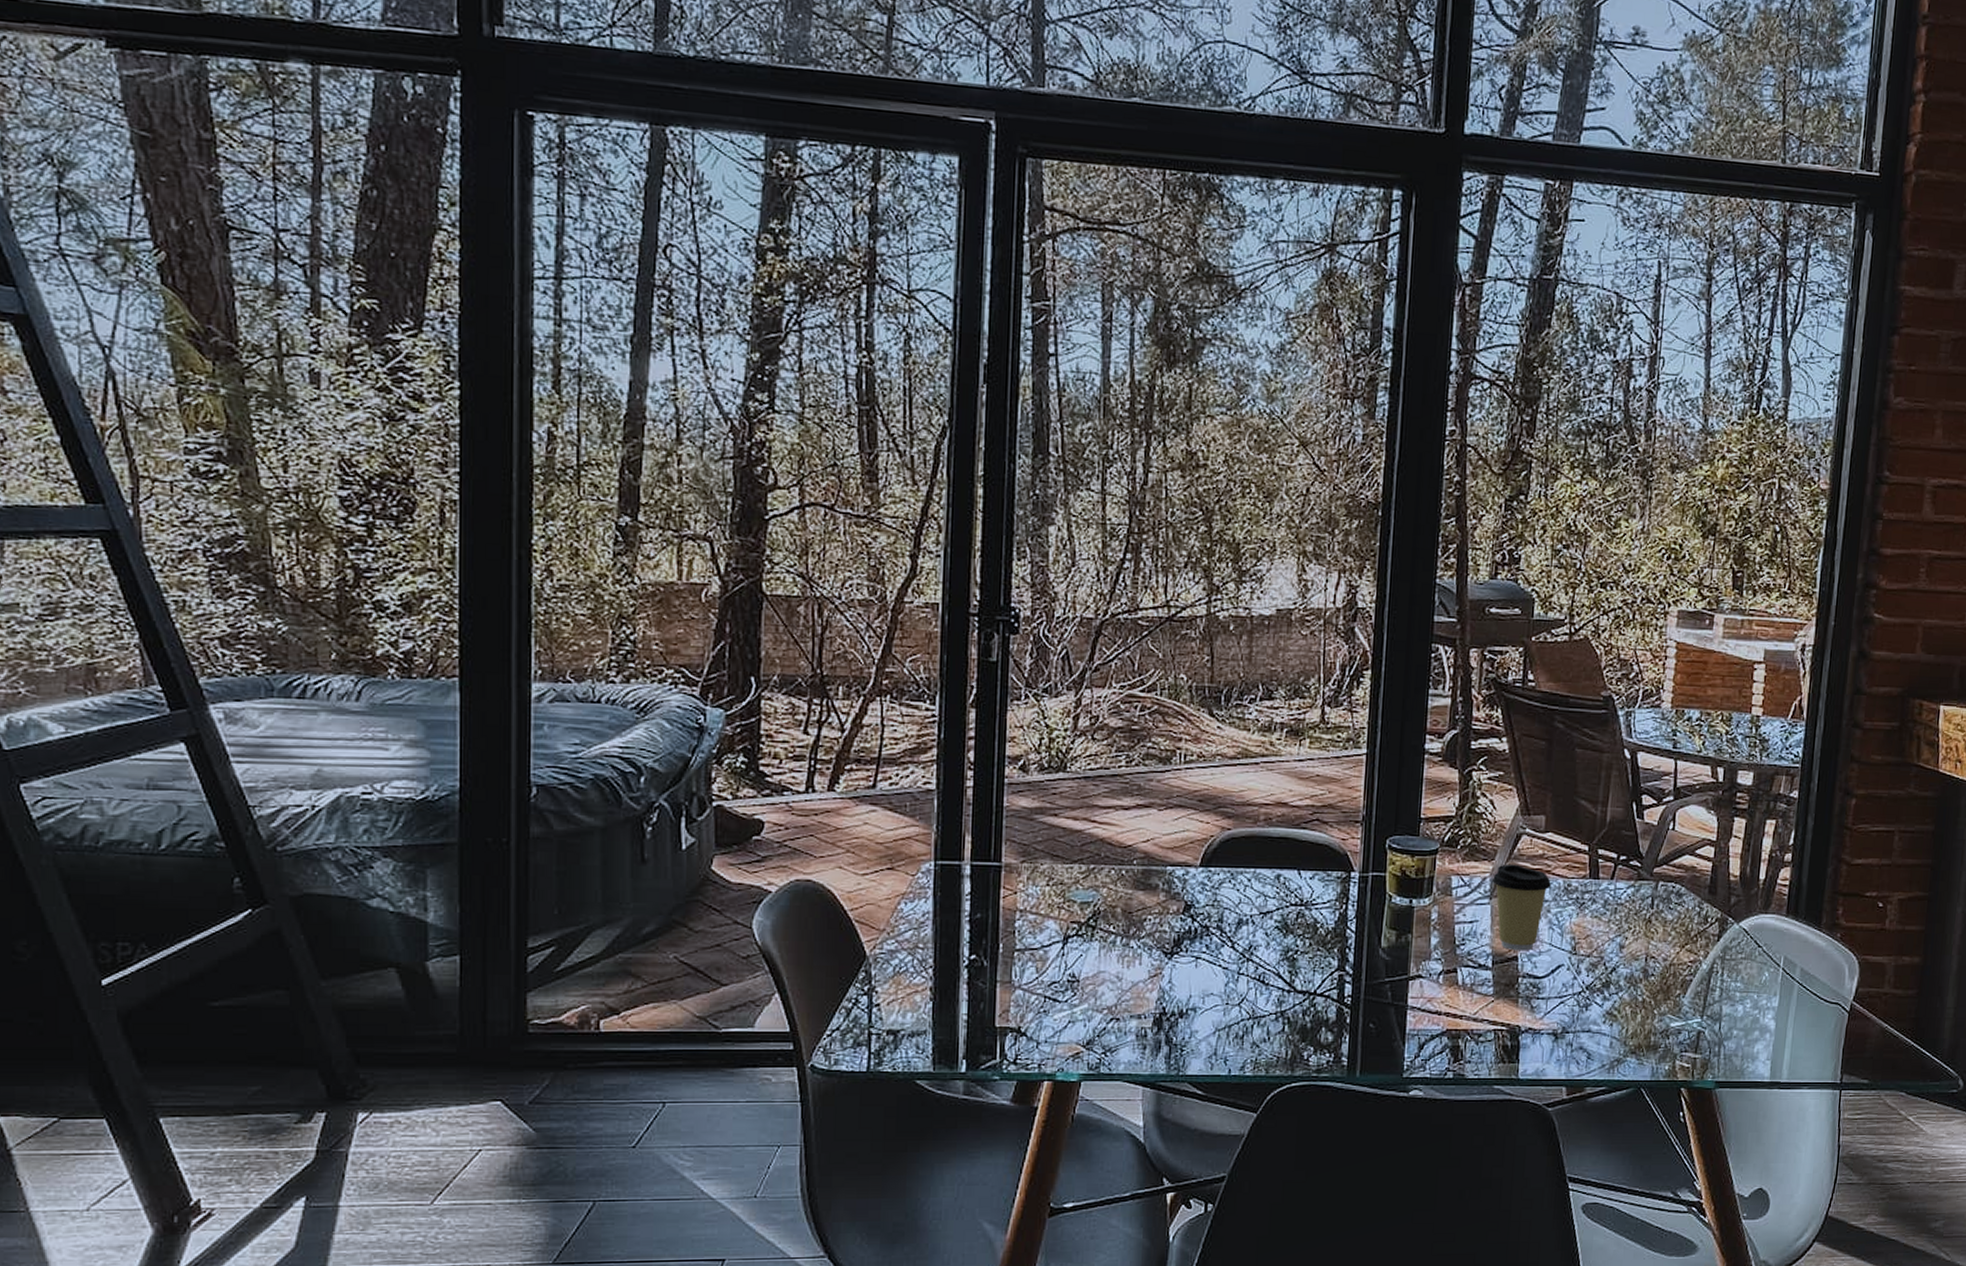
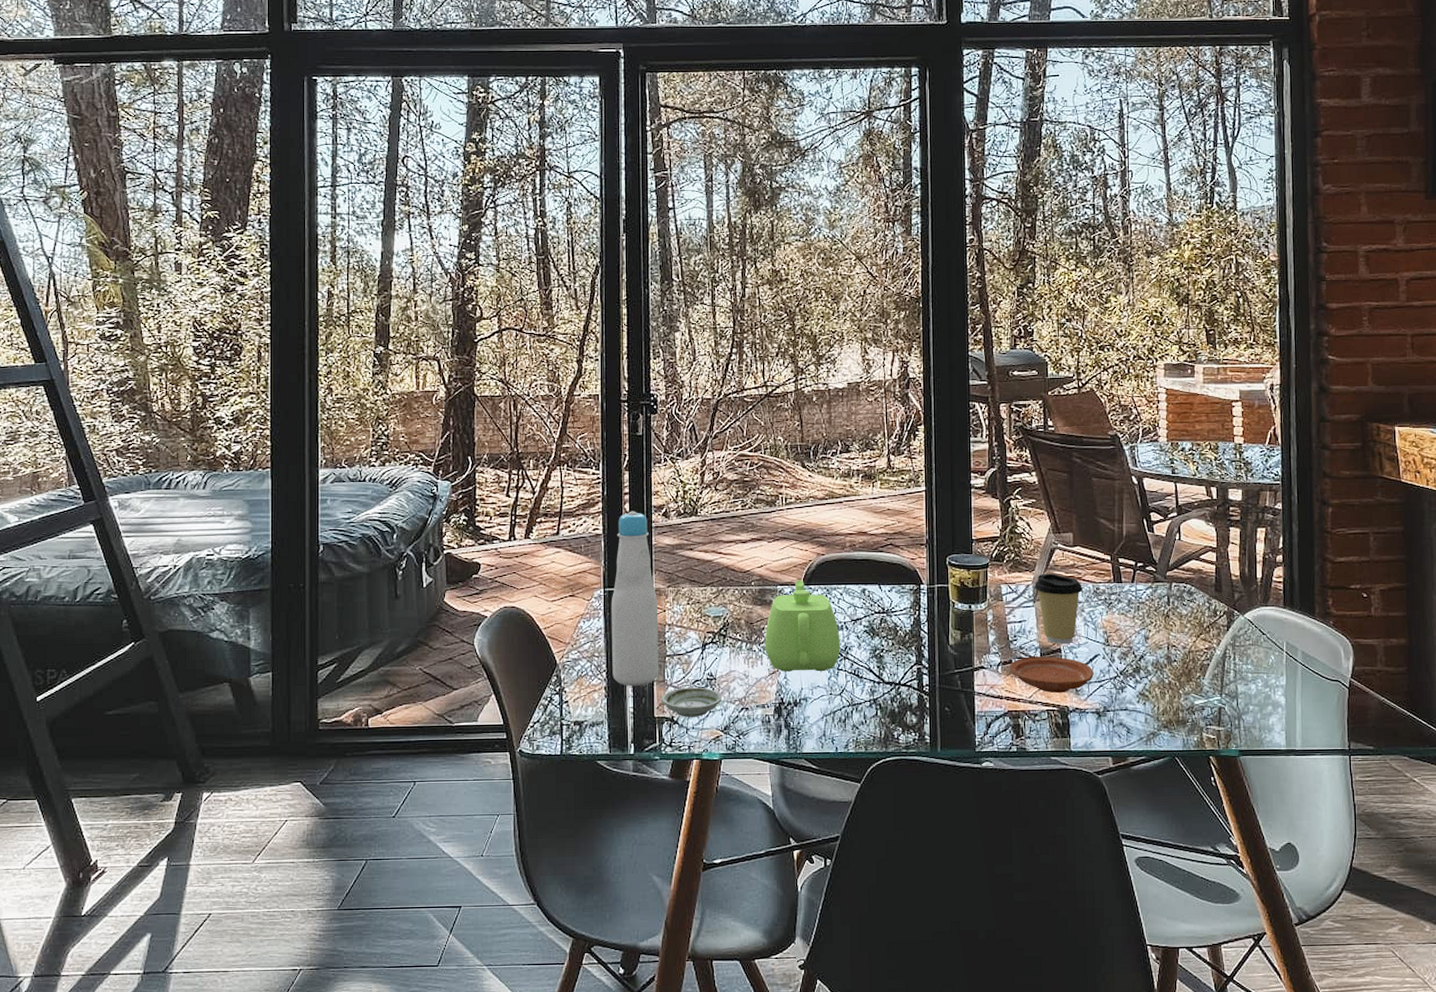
bottle: none [941,761,1007,987] -> present [611,511,659,686]
saucer: none [1006,991,1086,1028] -> present [662,687,722,717]
teapot: none [1145,860,1244,976] -> present [764,580,840,672]
plate: none [1453,965,1554,1010] -> present [1009,656,1094,693]

